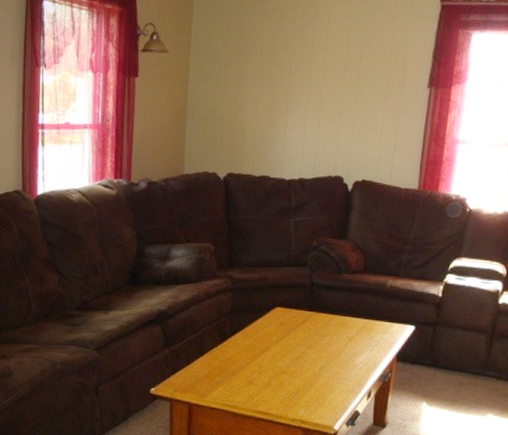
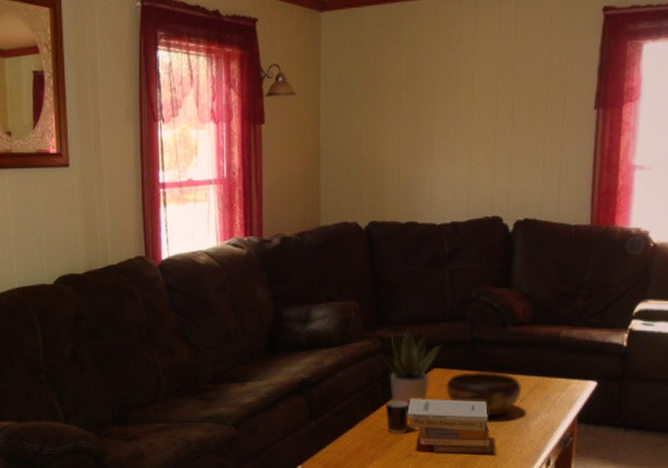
potted plant: none [229,268,285,339] -> present [379,325,443,405]
mug: none [232,334,254,363] -> present [386,400,411,433]
books: none [250,333,323,385] -> present [407,398,493,454]
decorative bowl: none [285,312,351,354] -> present [446,371,521,418]

